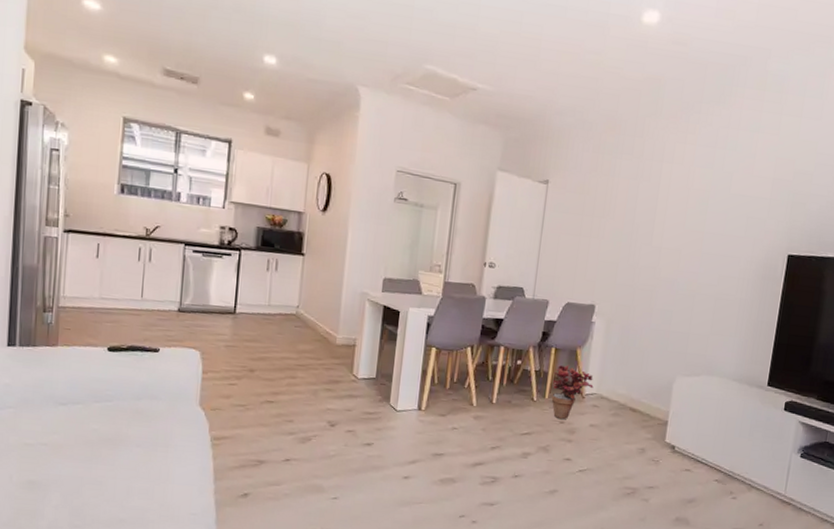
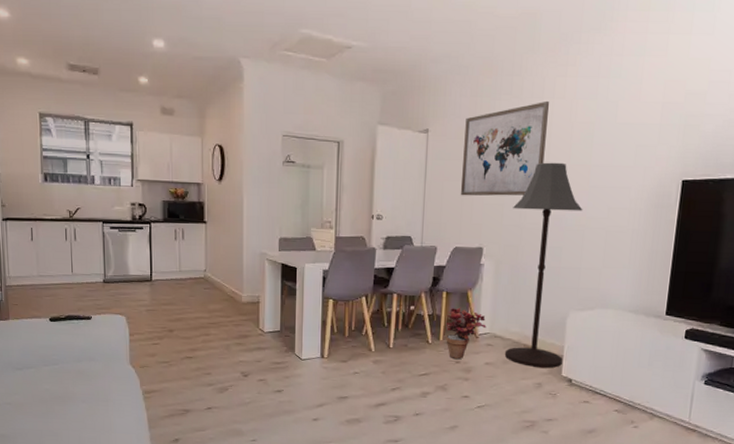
wall art: none [576,164,668,256] -> present [460,100,549,196]
floor lamp: none [610,224,695,434] -> present [504,162,583,369]

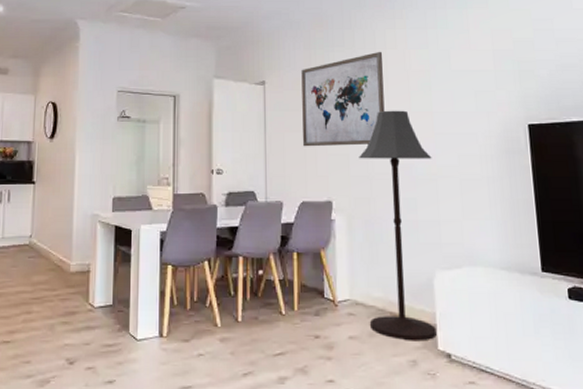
potted plant: present [446,307,486,359] -> none [299,270,345,333]

